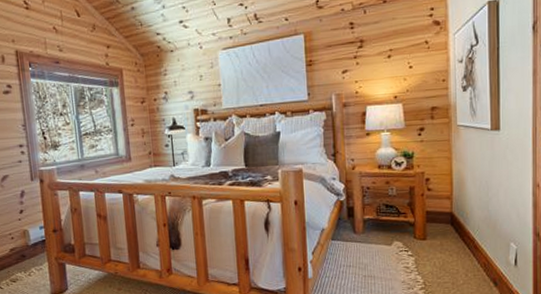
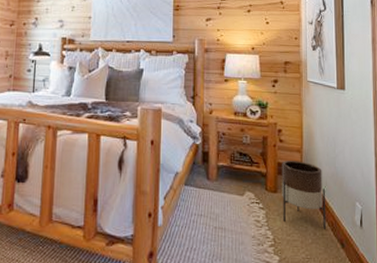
planter: none [430,207,478,270] -> present [282,161,326,229]

